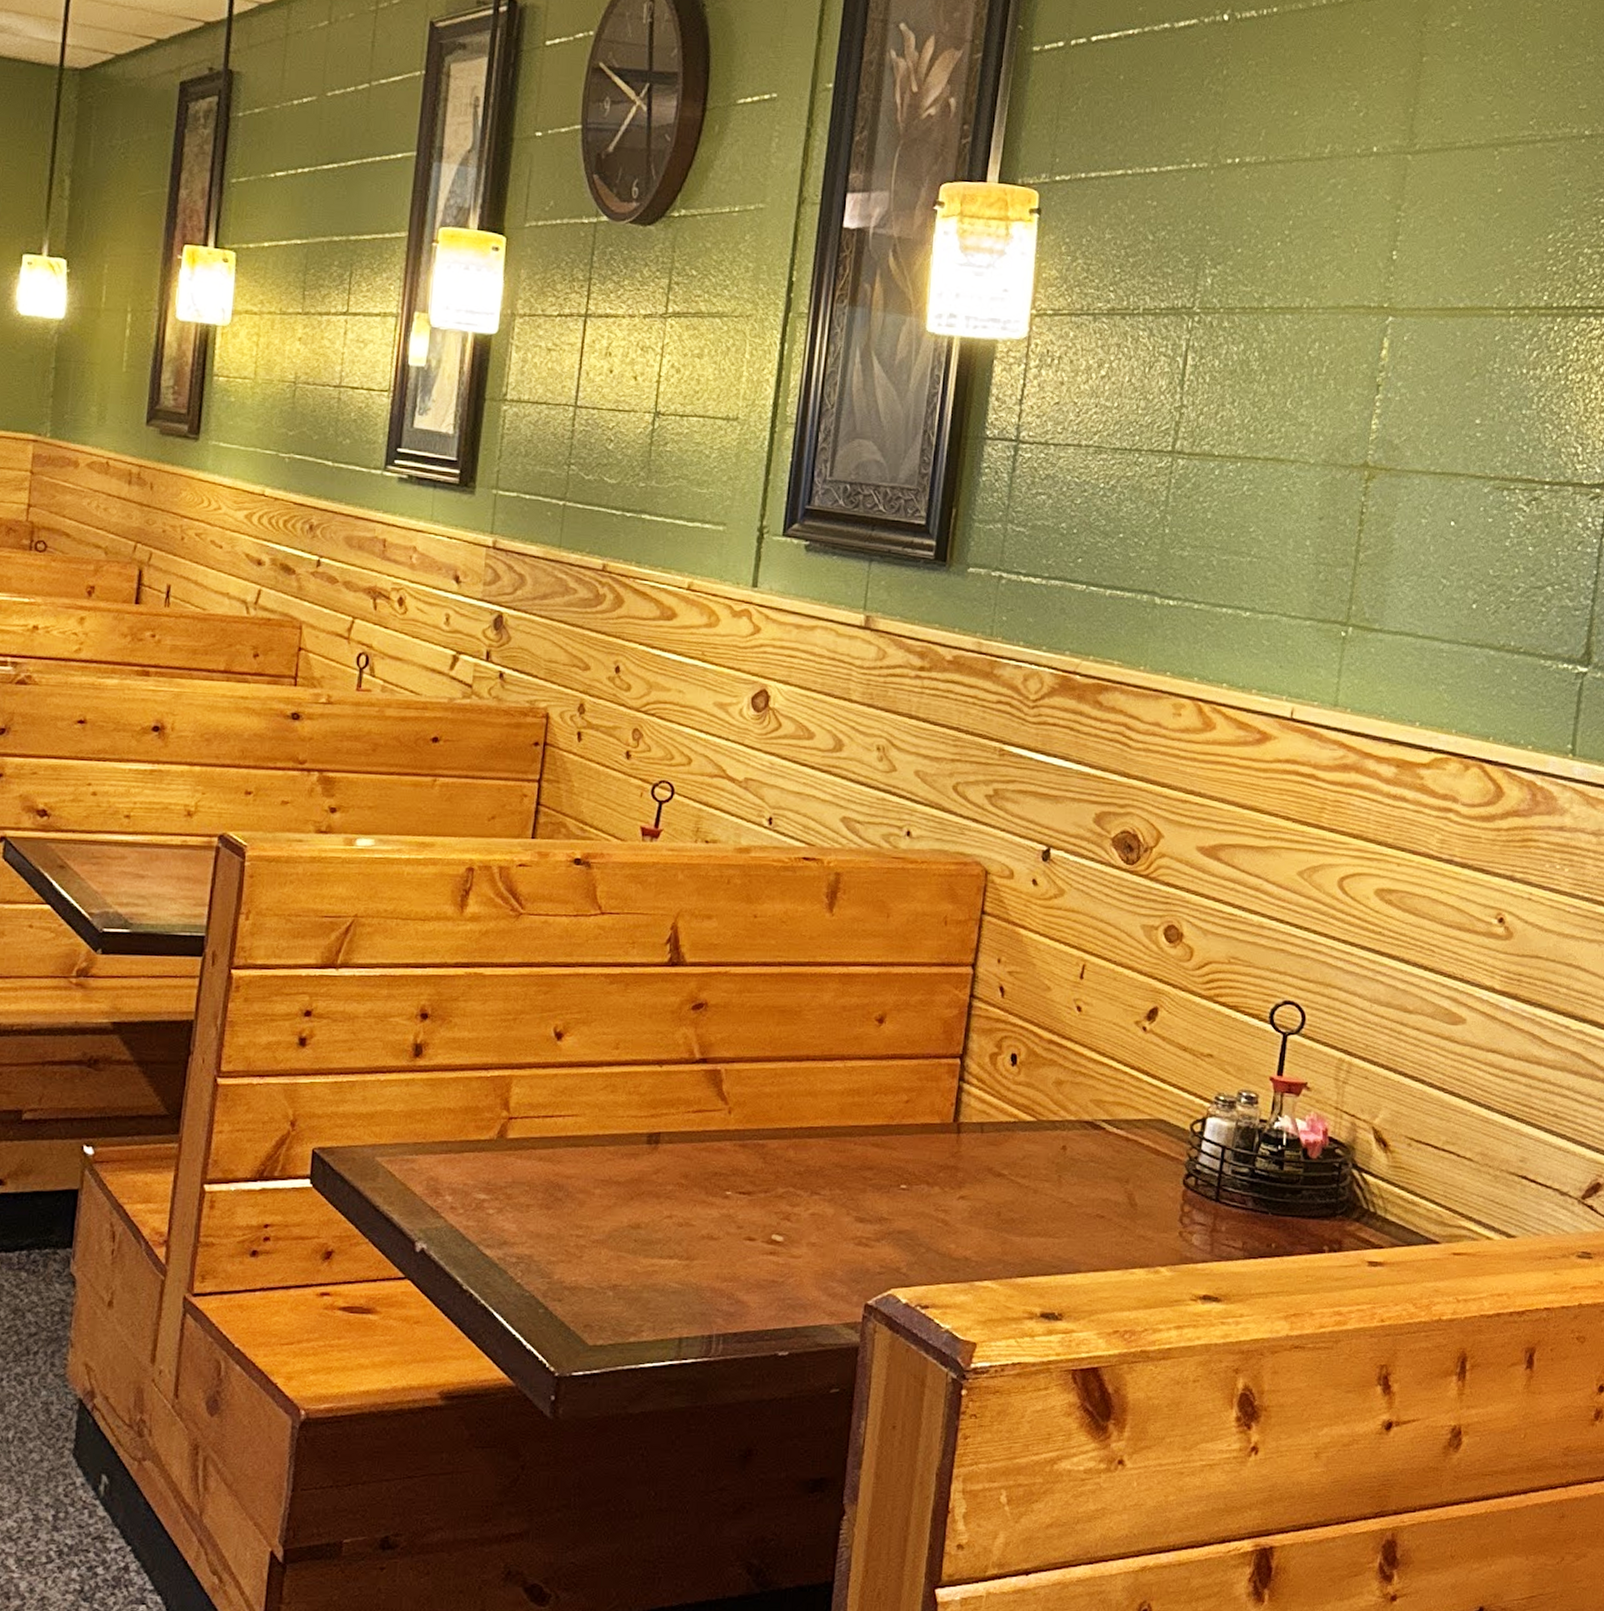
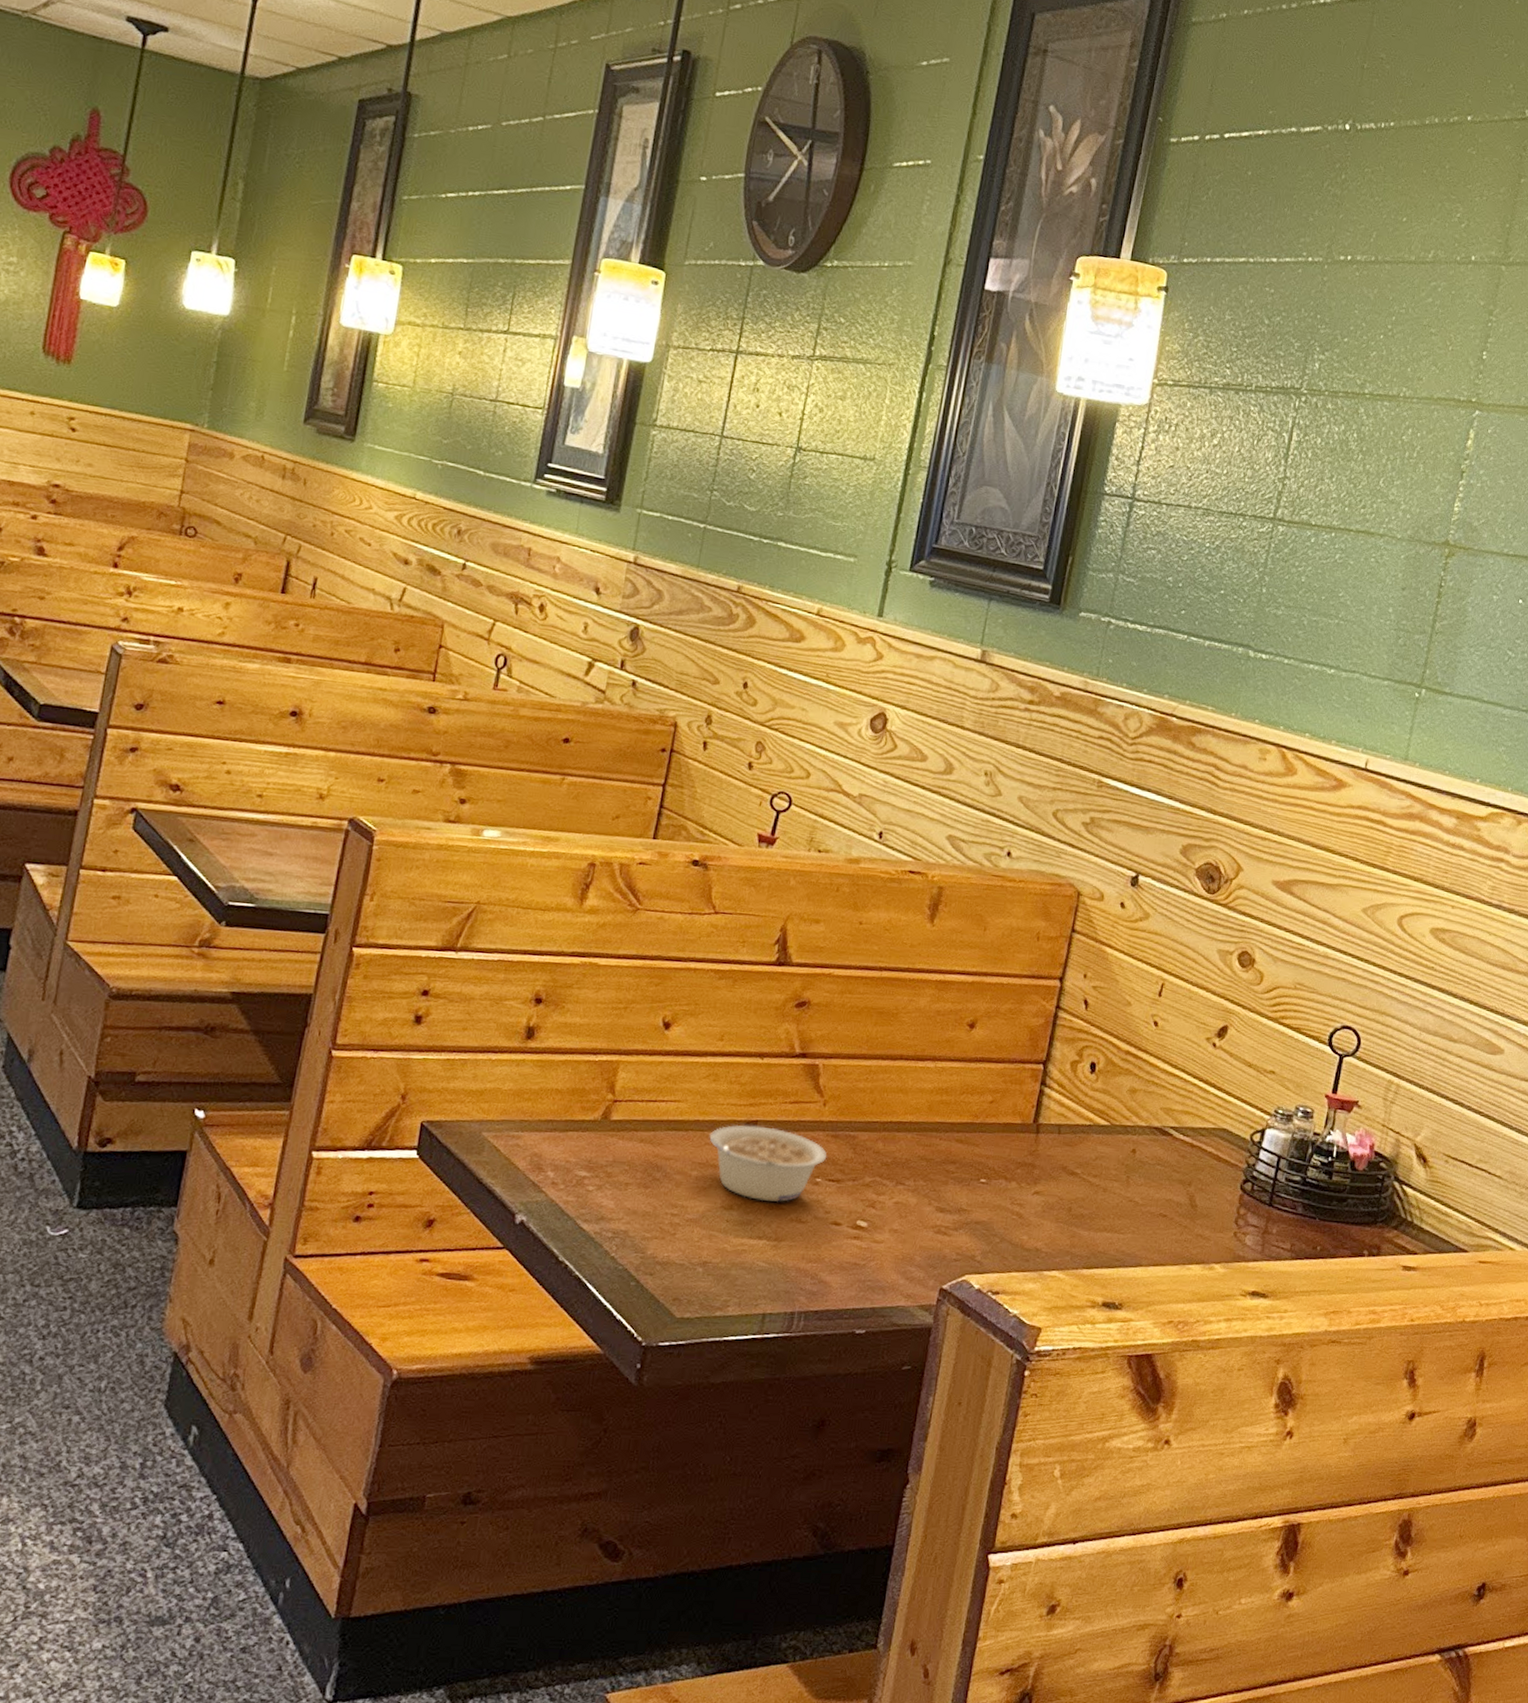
legume: none [610,1137,736,1219] -> present [709,1125,827,1203]

